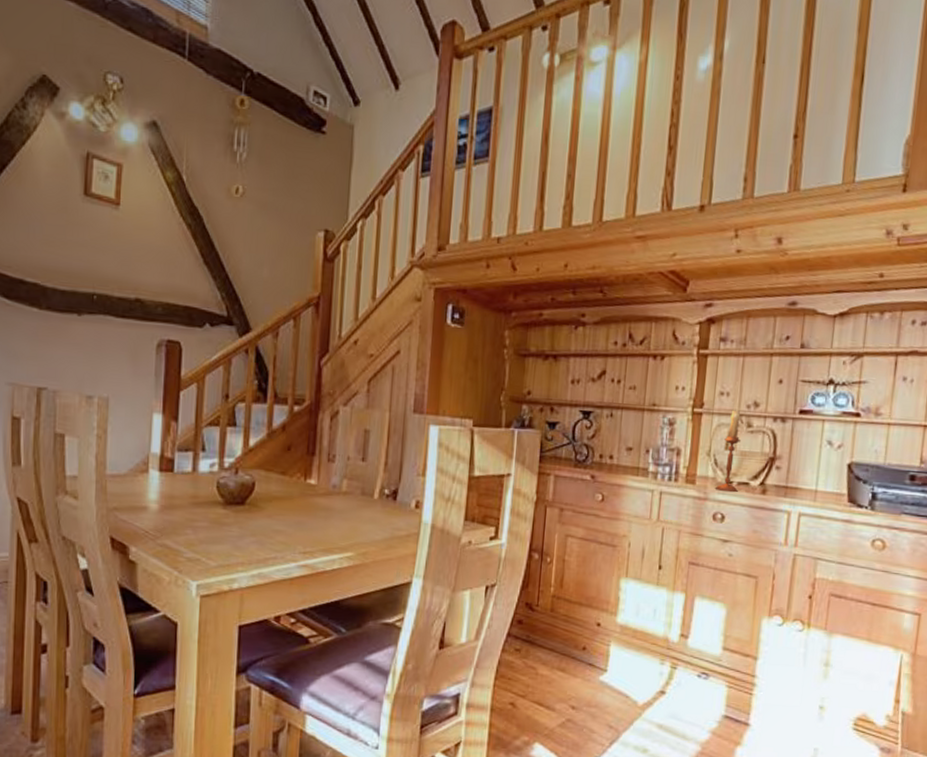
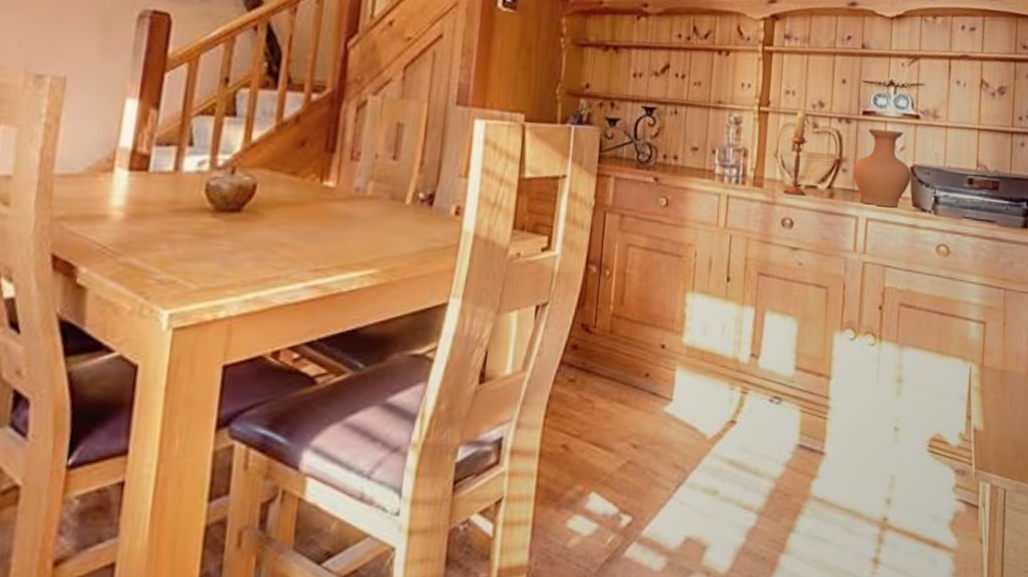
vase: none [787,427,849,504] -> present [853,129,912,208]

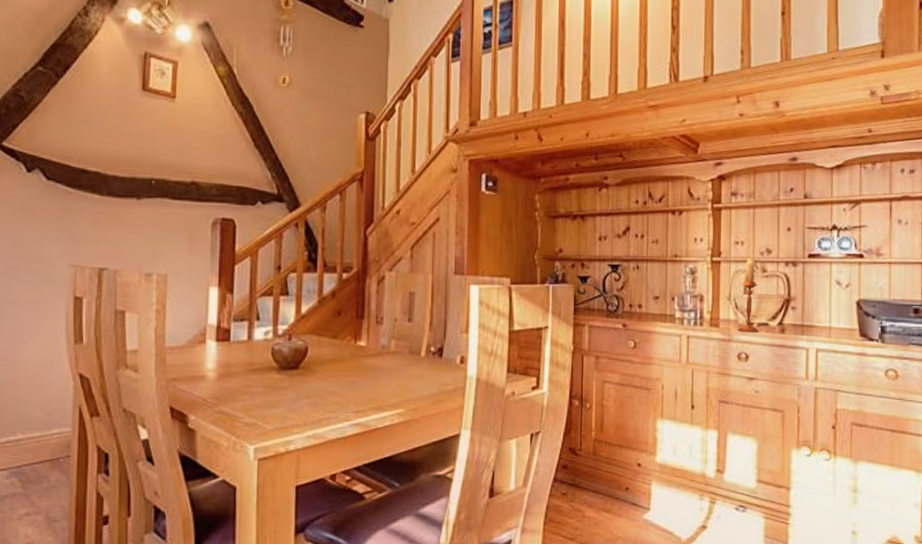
vase: present [853,129,912,208] -> none [802,270,858,339]

